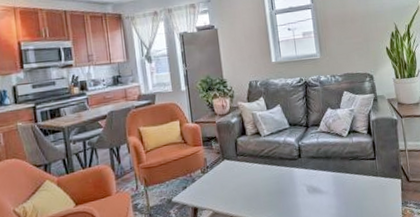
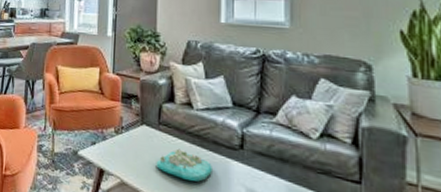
decorative tray: none [239,171,282,195] -> present [156,148,212,182]

